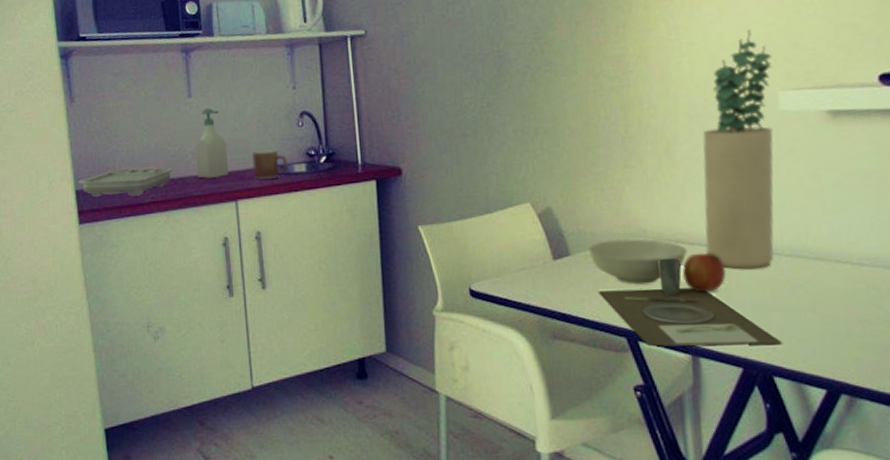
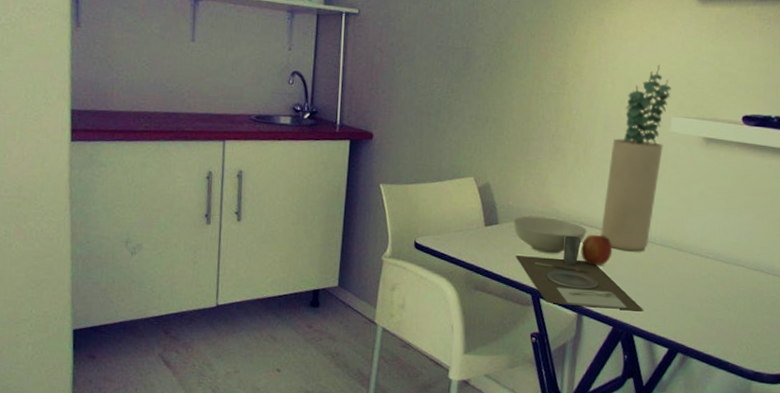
dish rack: present [78,167,174,197] -> none [75,95,170,123]
soap bottle: present [194,107,229,179] -> none [191,53,222,118]
mug: present [251,149,288,180] -> none [243,99,275,126]

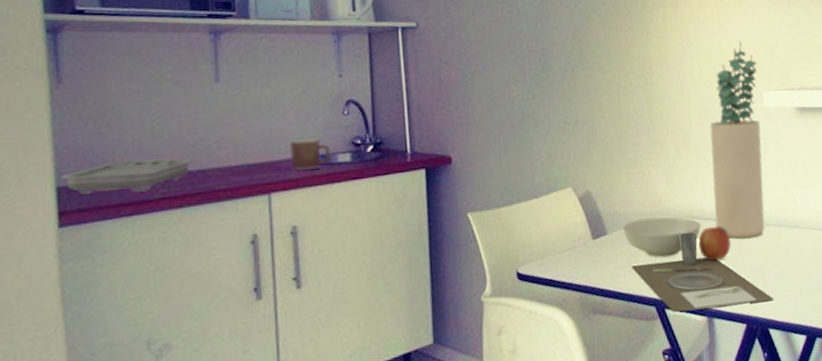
dish rack: none [75,95,170,123] -> present [62,158,193,195]
mug: none [243,99,275,126] -> present [288,138,331,171]

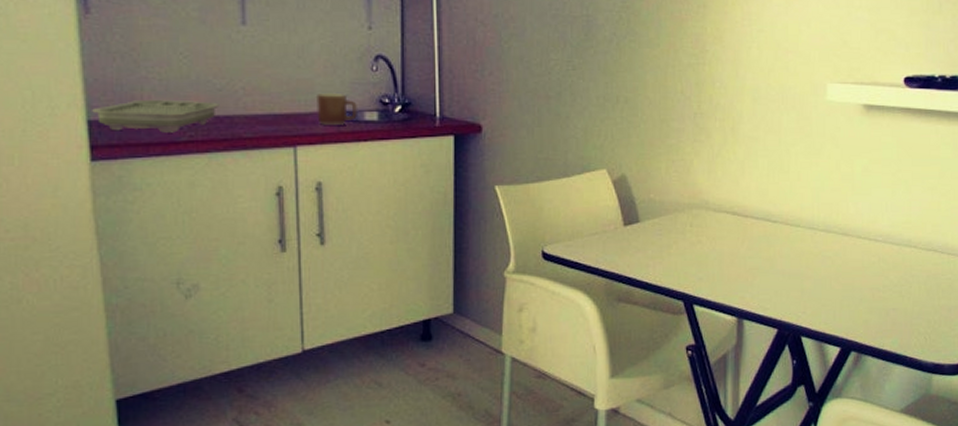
bowl: present [622,216,701,257] -> none [656,209,741,252]
place setting: present [631,231,775,313] -> none [662,228,811,310]
fruit: present [698,226,731,260] -> none [735,225,772,260]
vase: present [710,41,765,239] -> none [756,24,825,241]

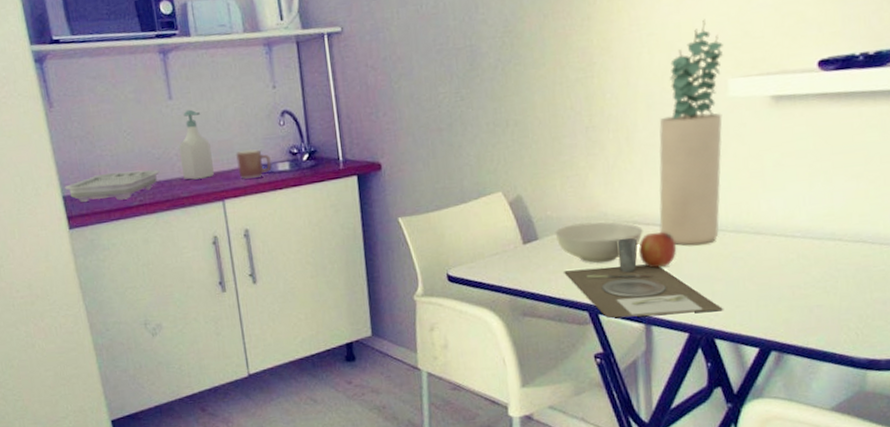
soap bottle: none [247,39,287,119] -> present [178,109,214,180]
bowl: none [656,209,741,252] -> present [555,221,643,263]
place setting: none [662,228,811,310] -> present [564,237,724,319]
fruit: none [735,225,772,260] -> present [638,232,677,267]
vase: none [756,24,825,241] -> present [659,19,724,246]

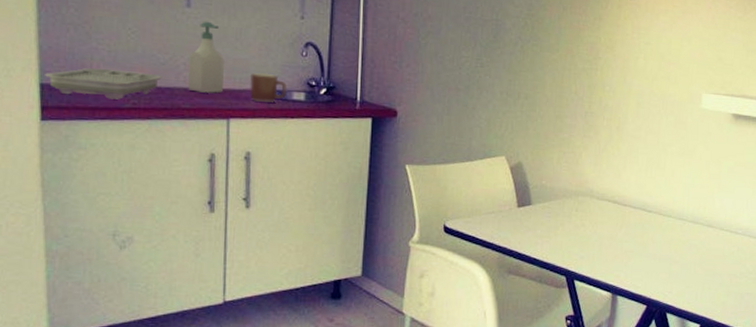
bowl: present [555,221,643,263] -> none [546,195,621,234]
place setting: present [564,237,724,319] -> none [550,214,677,288]
fruit: present [638,232,677,267] -> none [614,213,646,244]
vase: present [659,19,724,246] -> none [633,40,702,230]

